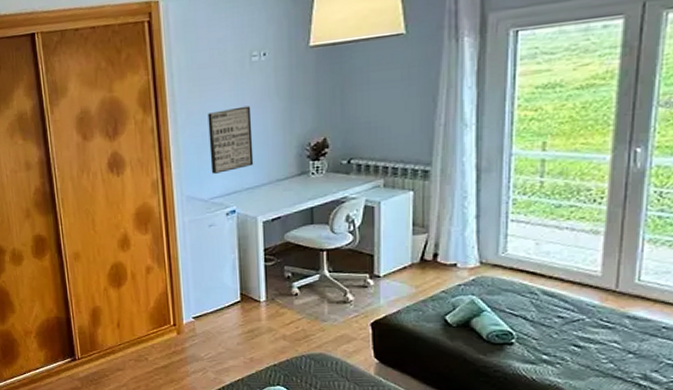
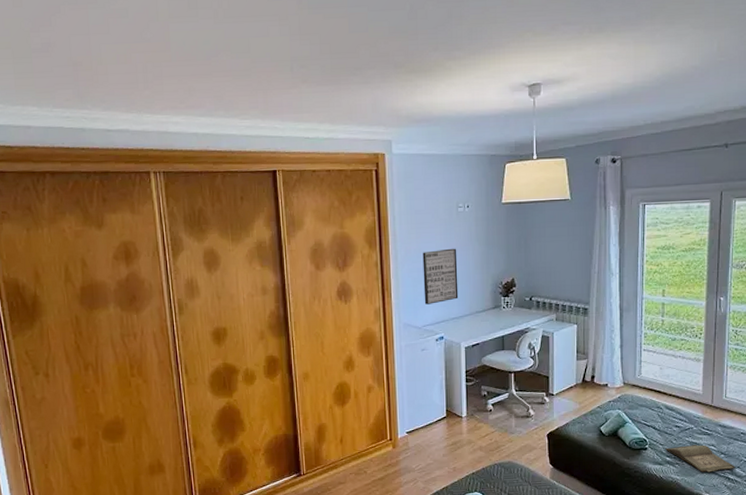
hardback book: none [541,341,651,376] -> present [665,444,735,473]

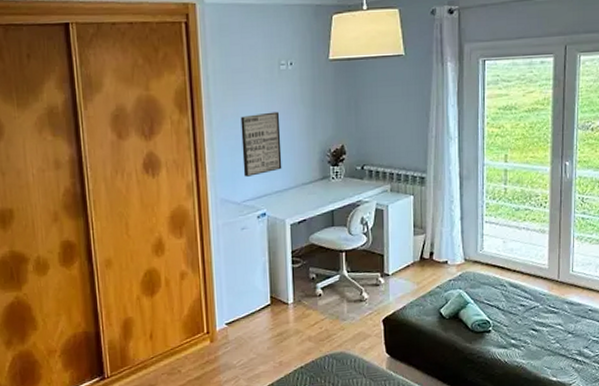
hardback book: present [665,444,735,473] -> none [510,324,583,355]

